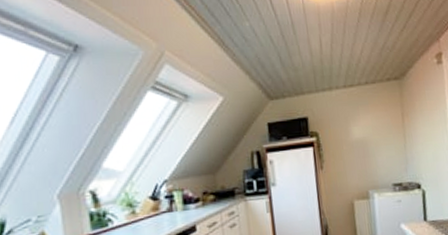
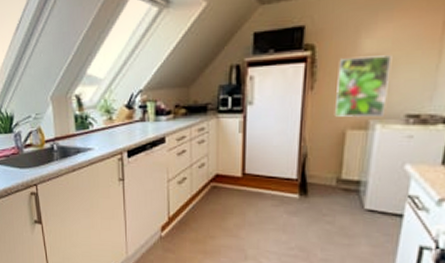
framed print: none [338,139,378,190] -> present [335,55,392,118]

